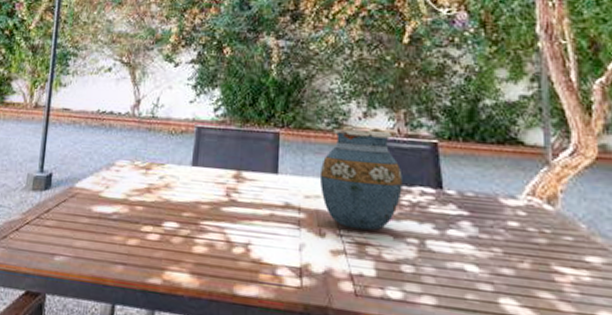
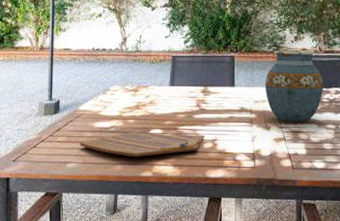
cutting board: none [72,222,235,257] -> present [79,132,205,157]

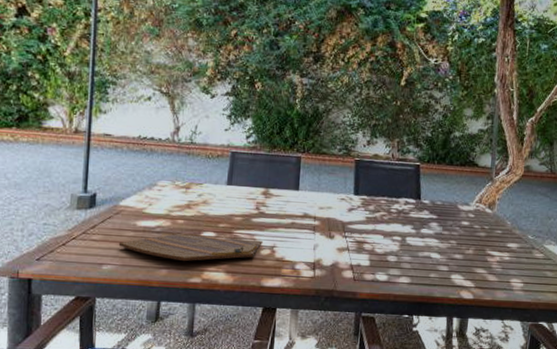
vase: present [265,49,323,122] -> none [331,153,393,232]

